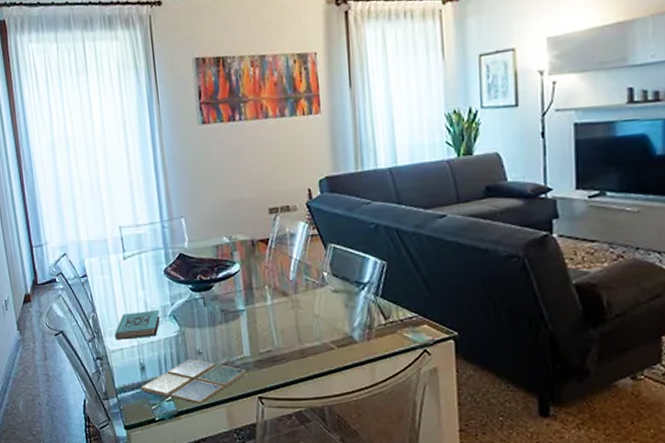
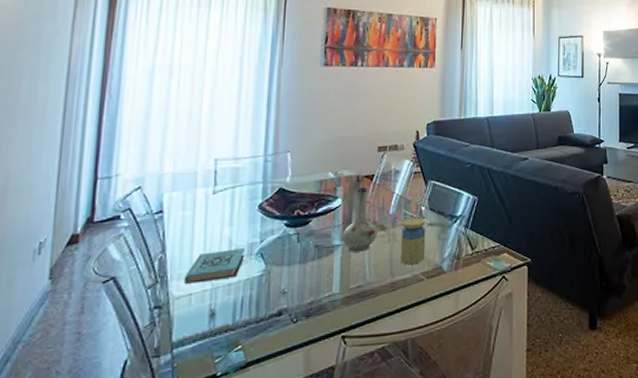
drink coaster: present [140,358,247,403] -> none [205,299,333,350]
vase: none [245,251,280,318] -> present [342,187,377,252]
jar: none [304,284,333,333] -> present [400,218,426,265]

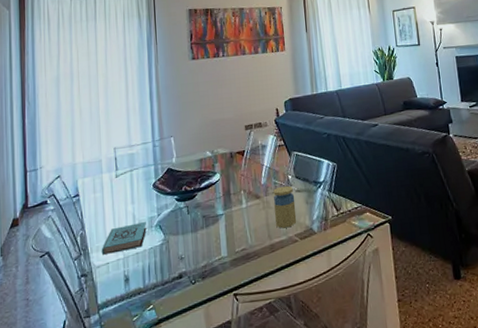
vase: present [342,187,377,252] -> none [224,161,253,220]

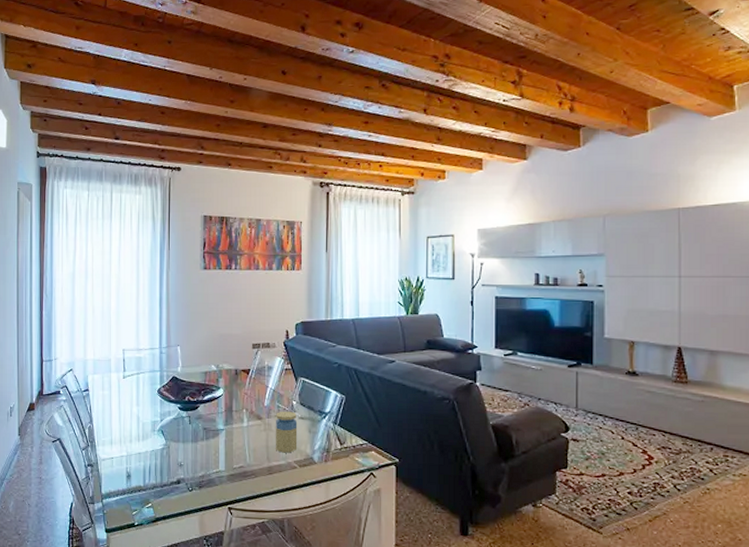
book: present [101,221,147,255] -> none [107,424,149,450]

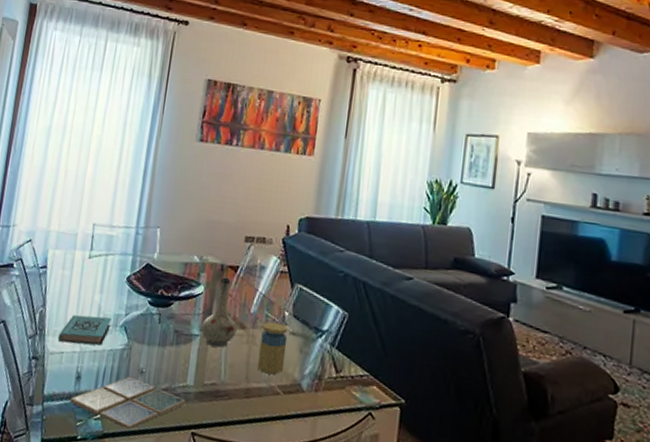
book: none [107,424,149,450] -> present [58,315,111,346]
drink coaster: none [124,470,220,511] -> present [70,376,186,428]
vase: none [225,379,255,437] -> present [201,277,237,348]

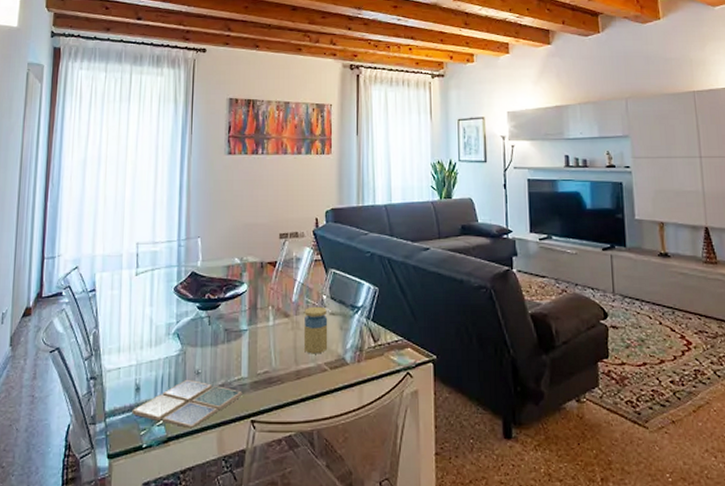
book: present [58,315,111,346] -> none [113,327,163,358]
vase: present [201,277,237,348] -> none [249,273,281,338]

